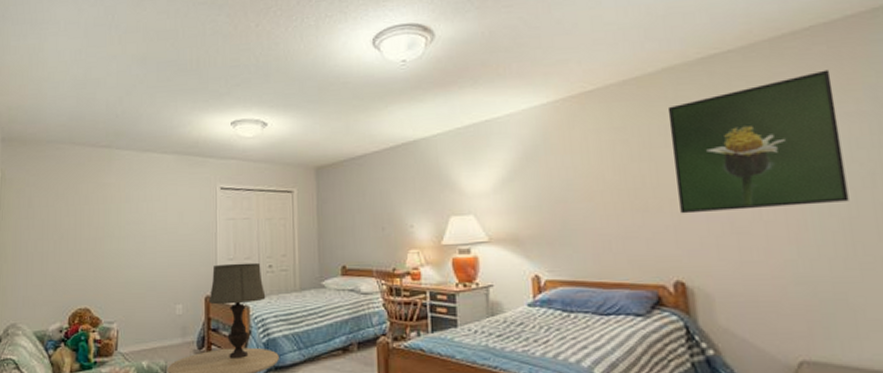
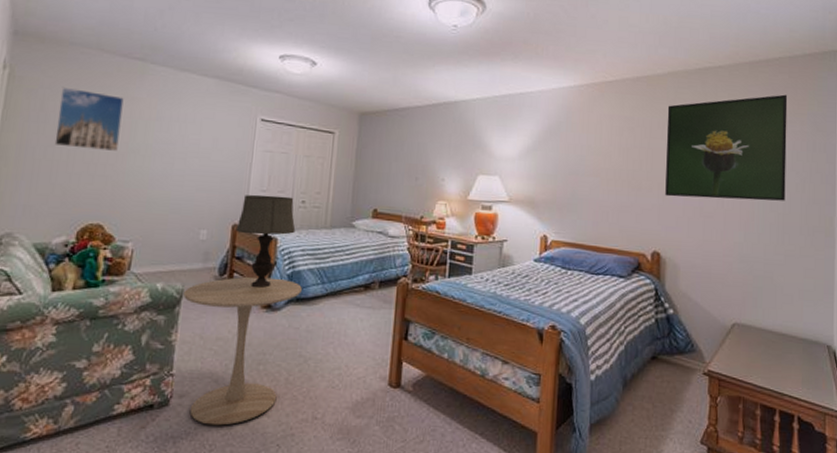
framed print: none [43,182,96,238] -> present [54,86,124,151]

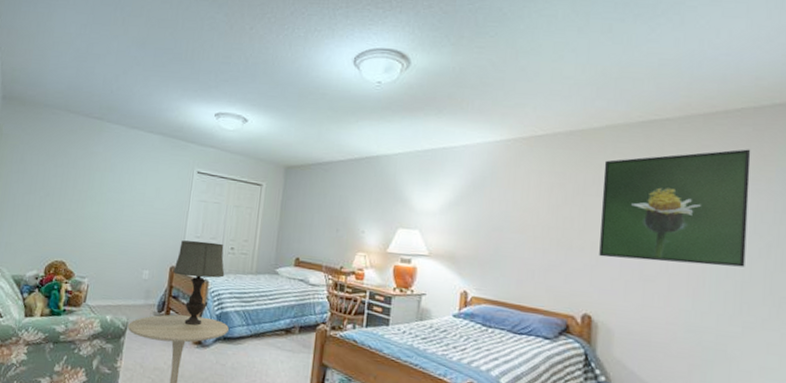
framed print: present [54,86,124,151] -> none [30,142,85,198]

